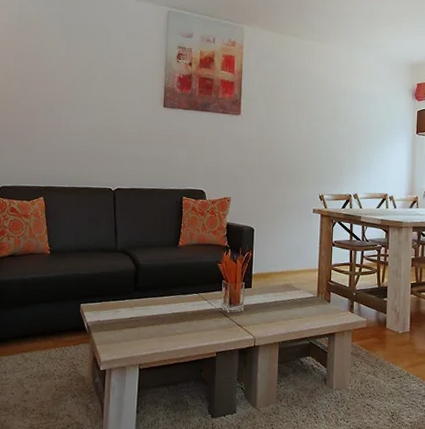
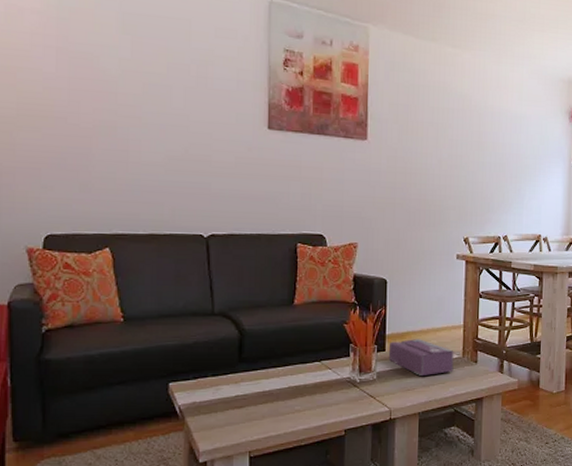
tissue box: none [254,279,310,311] -> present [388,339,454,376]

